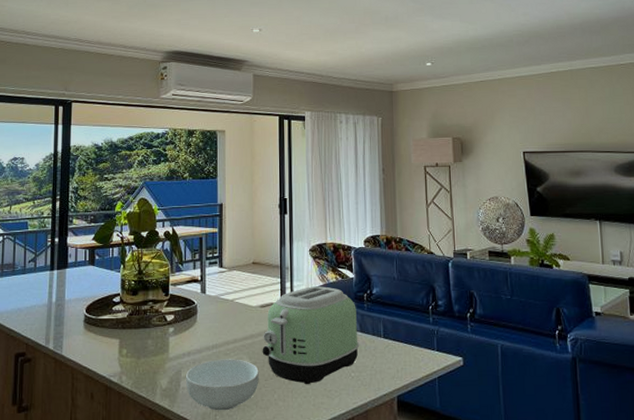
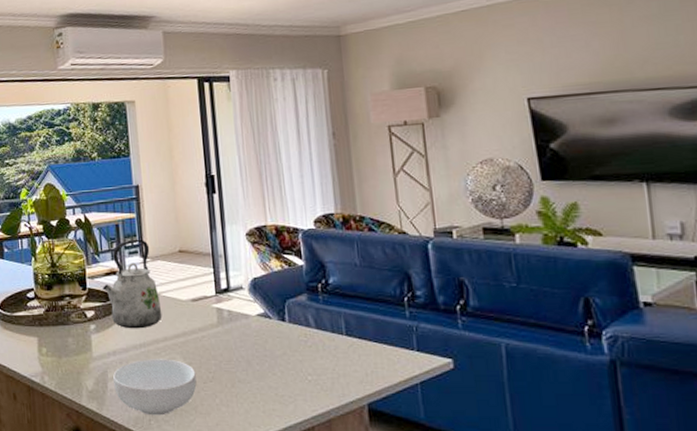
kettle: none [183,251,234,332] -> present [102,239,163,329]
toaster: present [262,286,360,385] -> none [197,276,316,389]

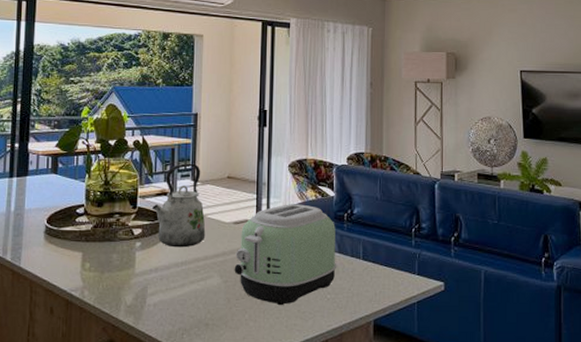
cereal bowl: present [112,359,197,416] -> none [151,276,230,330]
toaster: none [197,276,316,389] -> present [234,204,337,306]

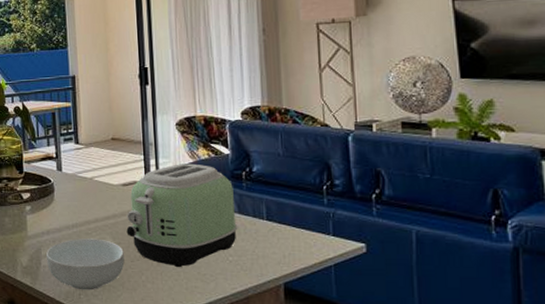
kettle: present [151,163,206,248] -> none [38,126,94,211]
cereal bowl: none [151,276,230,330] -> present [45,238,125,290]

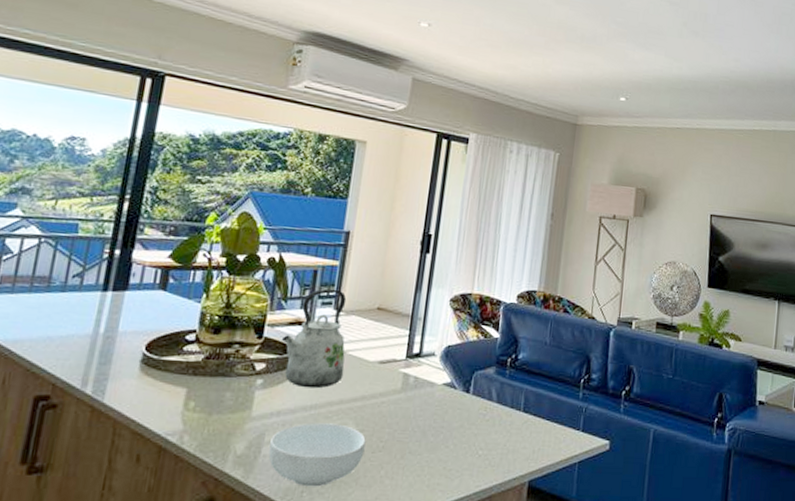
kettle: none [38,126,94,211] -> present [281,288,347,389]
toaster: present [126,163,238,268] -> none [373,343,497,462]

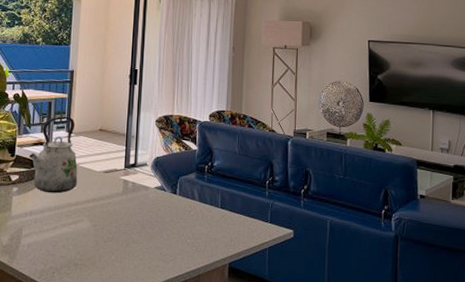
cereal bowl: present [268,422,366,487] -> none [26,220,98,269]

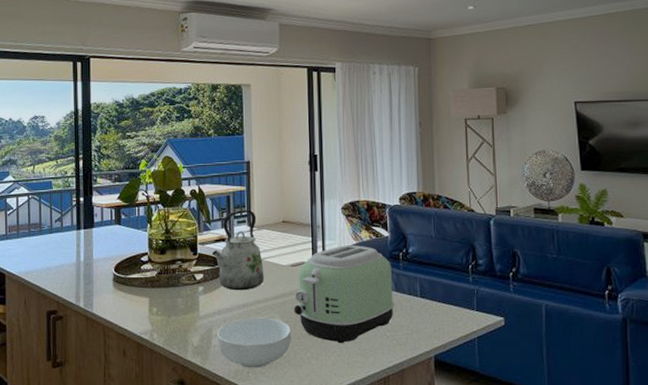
cereal bowl: none [26,220,98,269] -> present [216,317,291,368]
toaster: none [103,156,197,249] -> present [294,245,395,344]

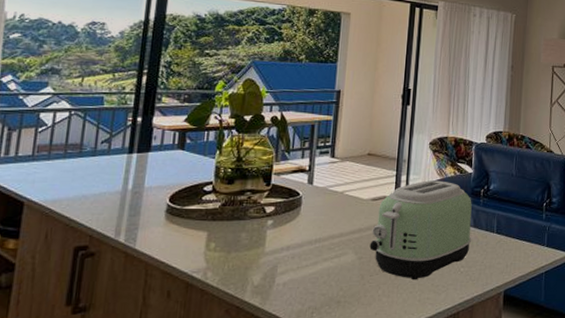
kettle: present [211,209,265,291] -> none [286,140,343,225]
cereal bowl: present [216,317,291,368] -> none [281,253,364,308]

